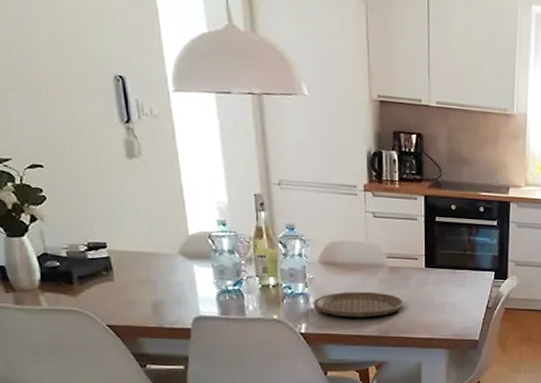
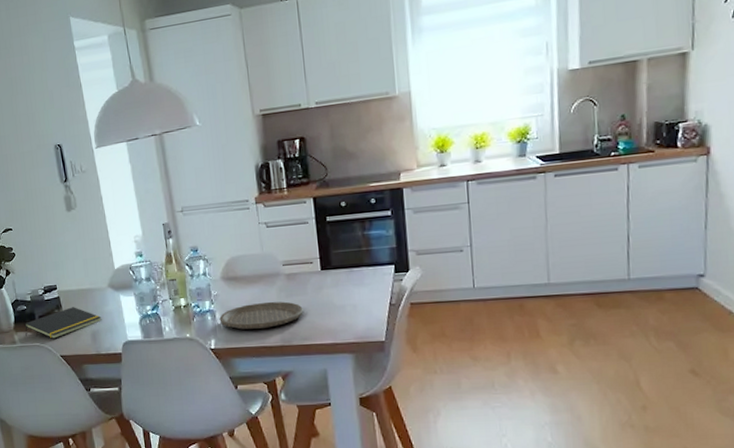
notepad: none [56,271,168,305] -> present [24,307,102,339]

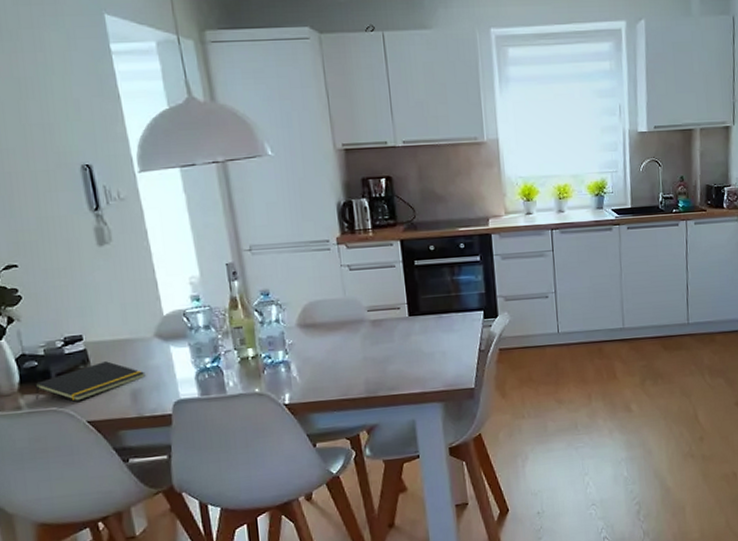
plate: present [219,301,303,330] -> none [295,350,390,382]

